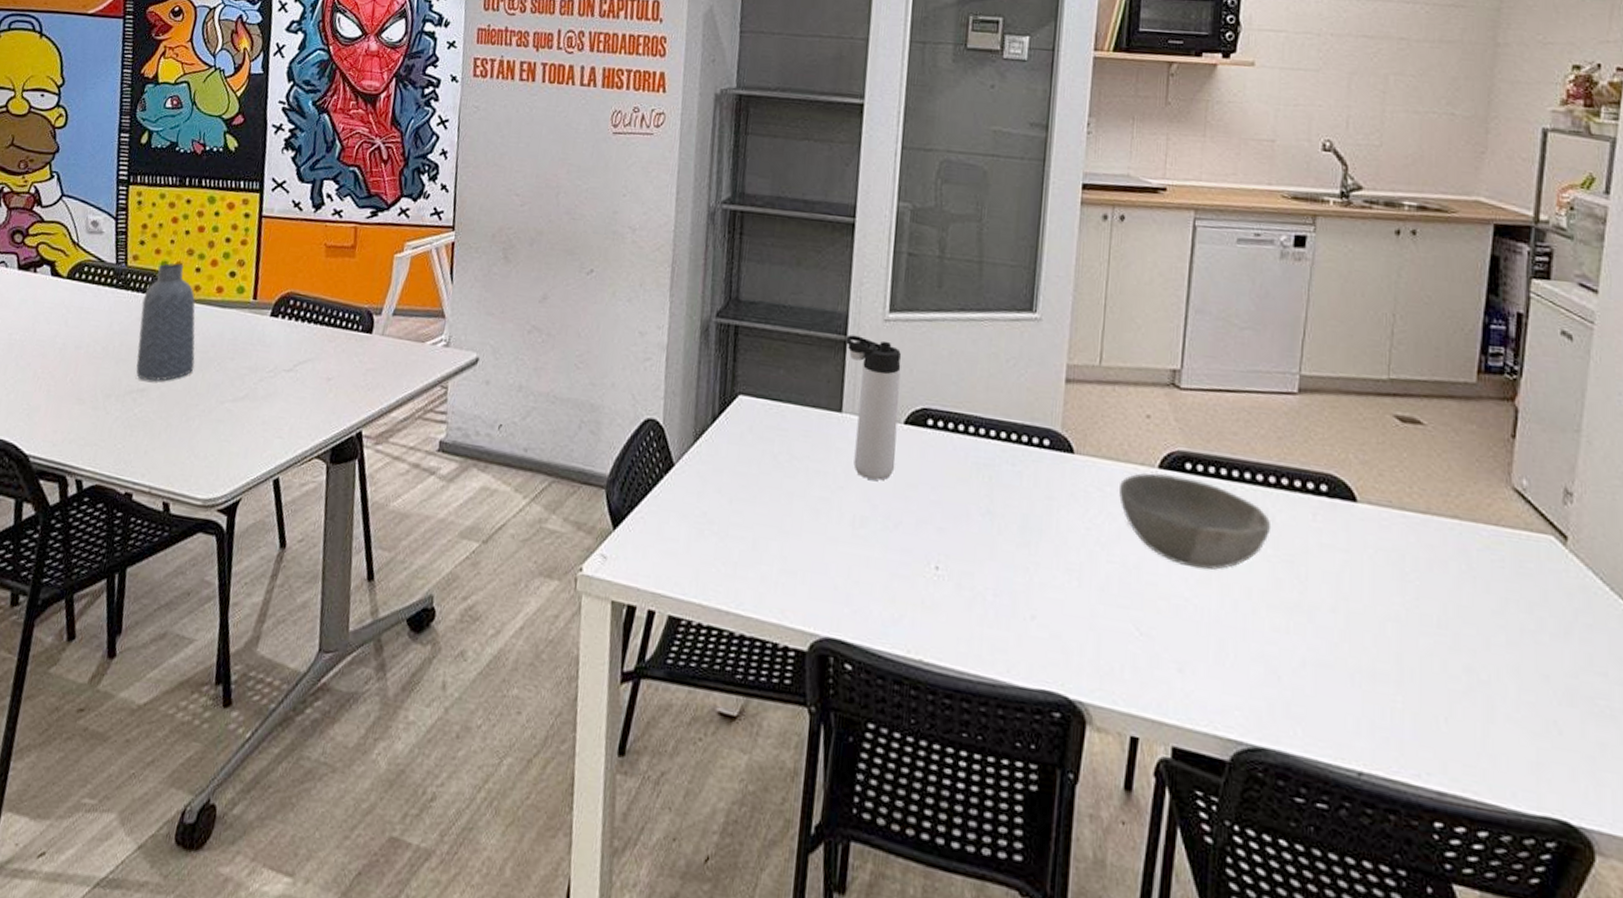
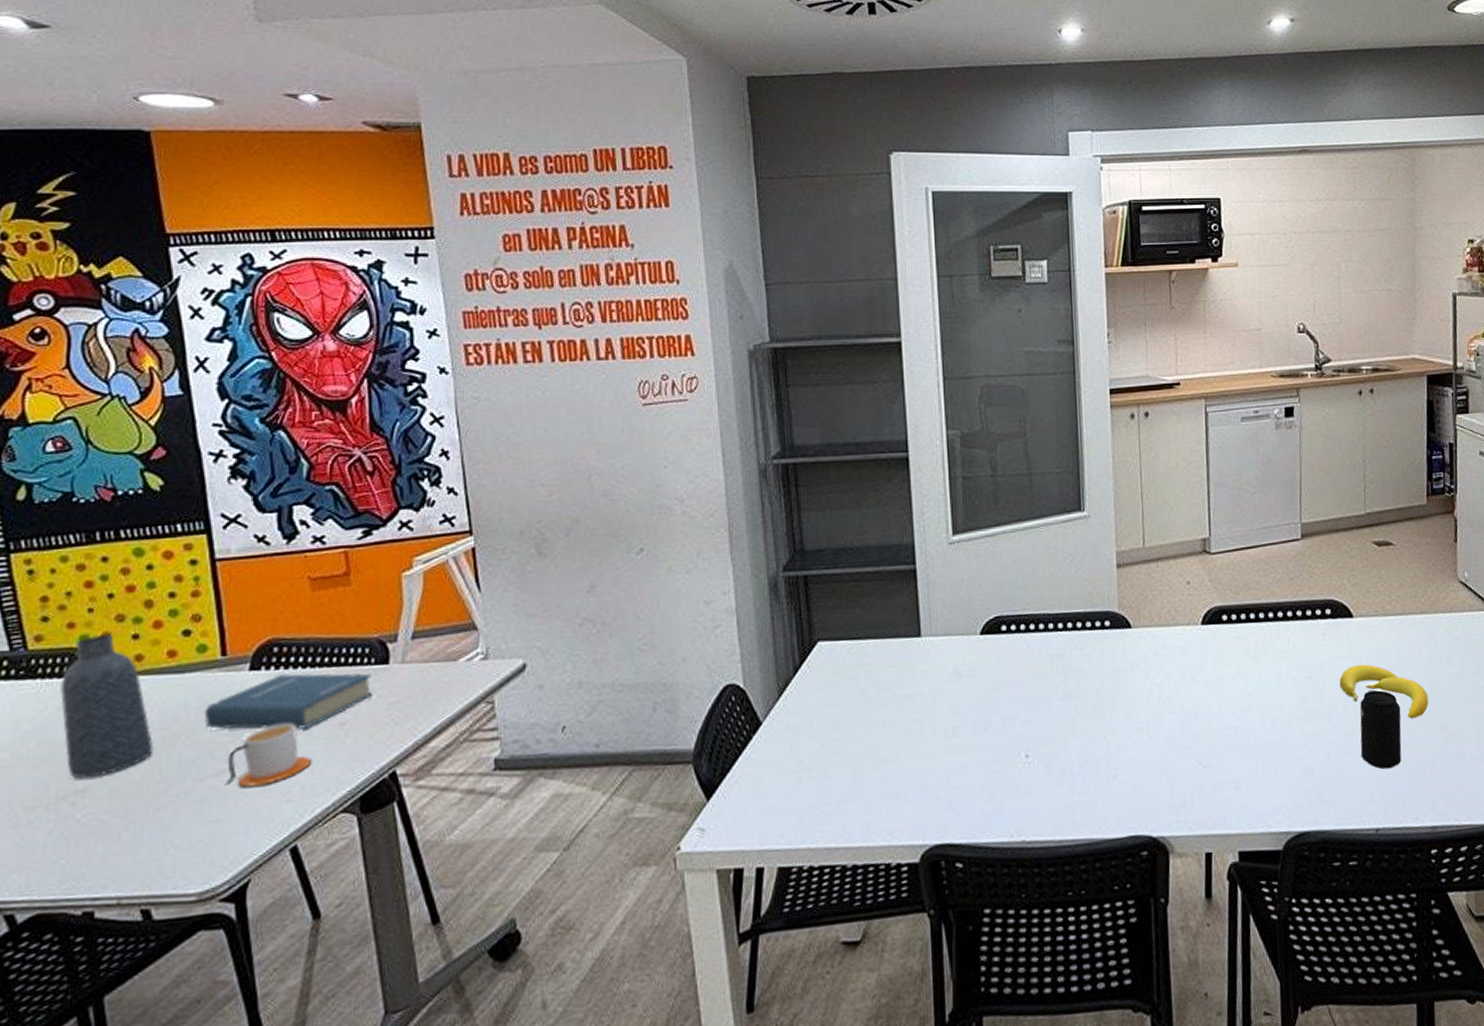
hardback book: none [232,324,357,377] -> present [204,673,372,729]
mug: none [237,367,302,419] -> present [225,723,312,787]
thermos bottle: present [846,334,902,481] -> none [915,562,977,692]
bowl: present [1119,473,1272,570] -> none [1172,628,1293,701]
banana: none [1329,560,1451,648] -> present [1339,664,1429,719]
beverage can: none [1348,597,1410,702] -> present [1360,690,1402,770]

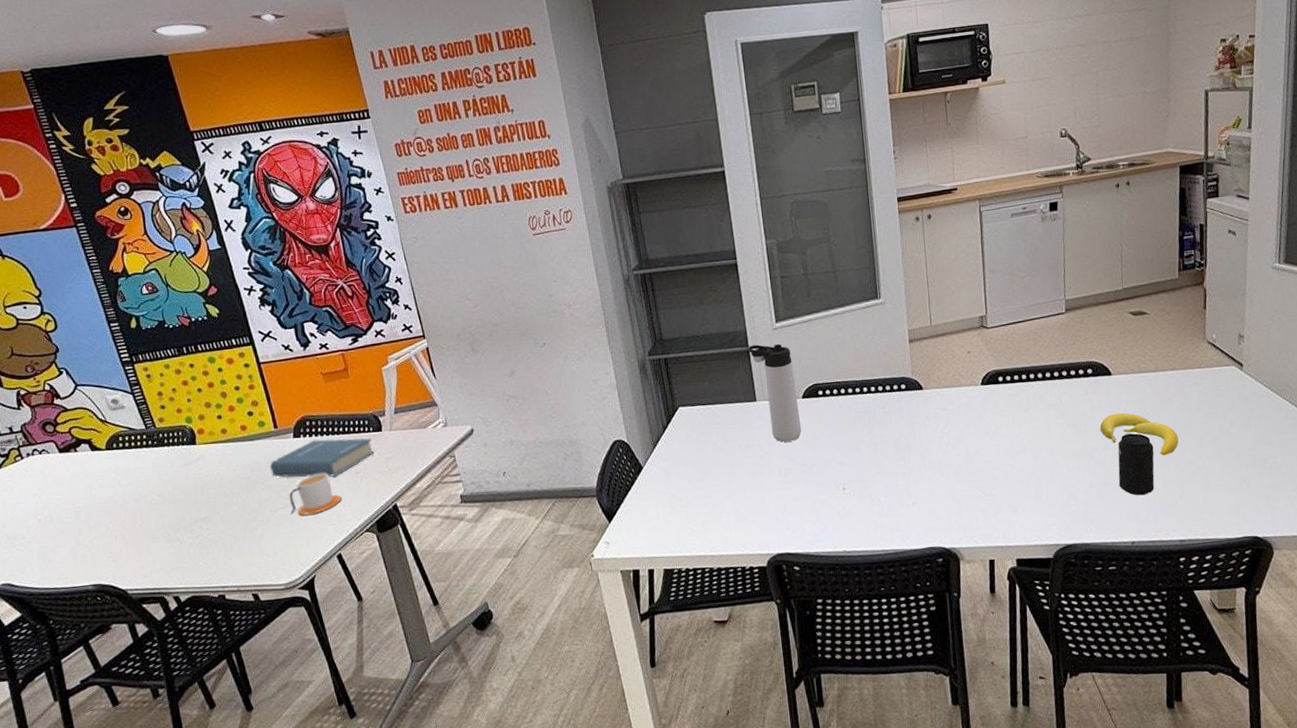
vase: present [60,634,153,779] -> none [179,416,242,511]
thermos bottle: none [915,562,977,692] -> present [748,344,802,442]

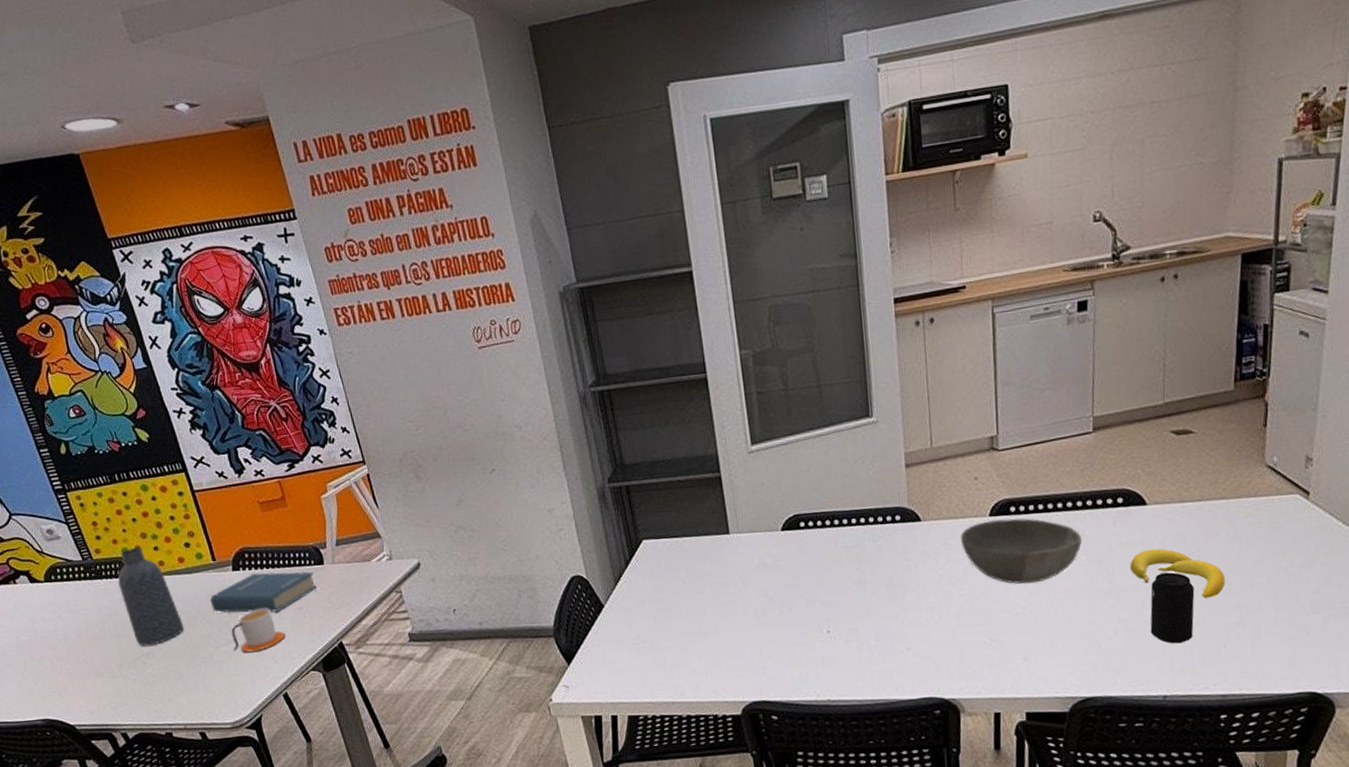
vase: none [179,416,242,511] -> present [117,547,184,646]
thermos bottle: present [748,344,802,442] -> none [720,470,781,580]
bowl: none [957,387,1060,445] -> present [961,518,1083,584]

